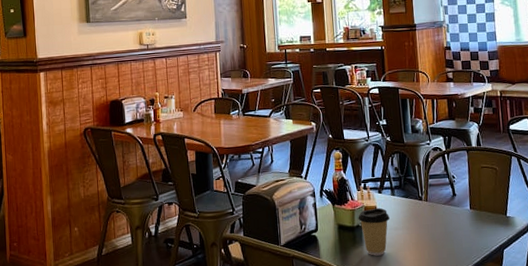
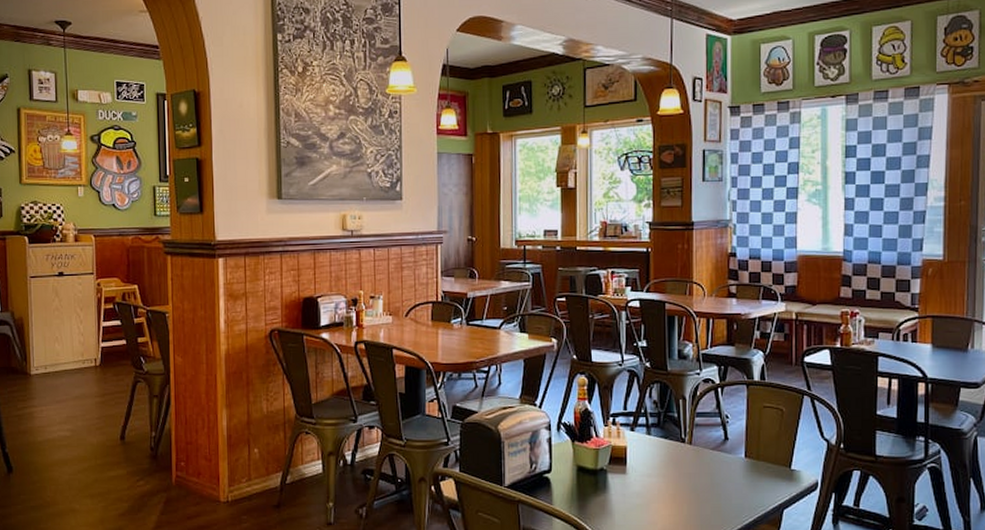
coffee cup: present [358,207,390,256] -> none [603,448,642,507]

